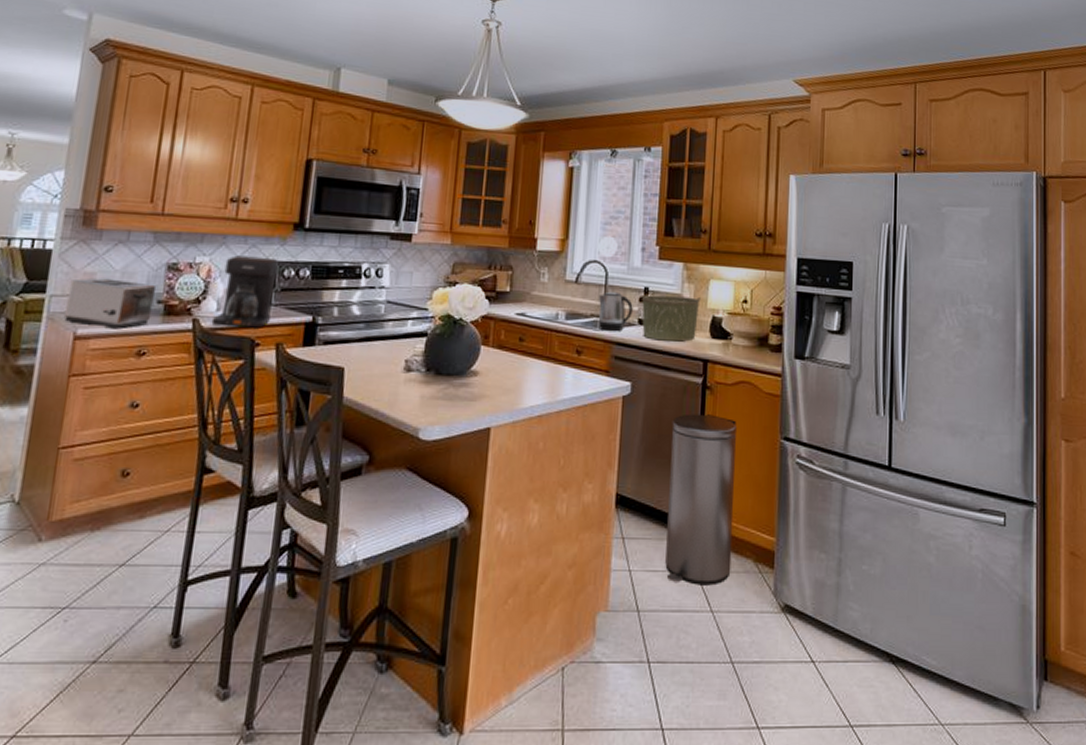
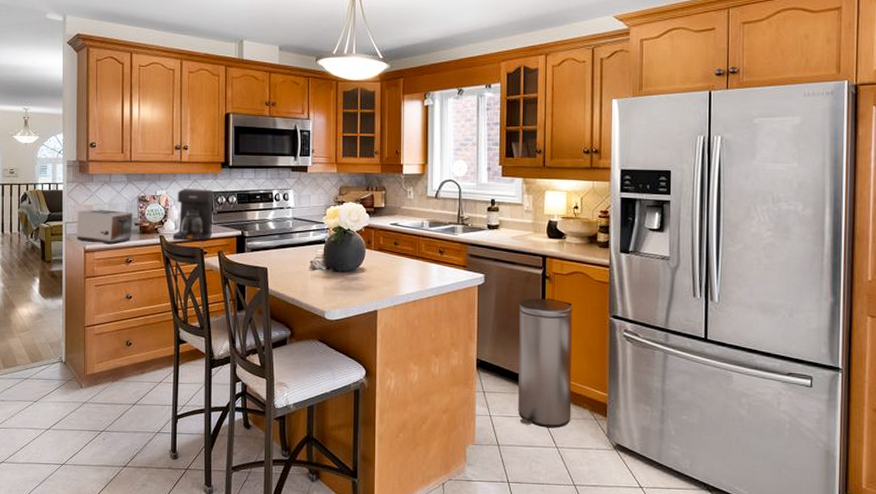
kettle: present [597,291,633,331] -> none [454,203,483,235]
basket: present [641,294,701,342] -> none [489,205,538,242]

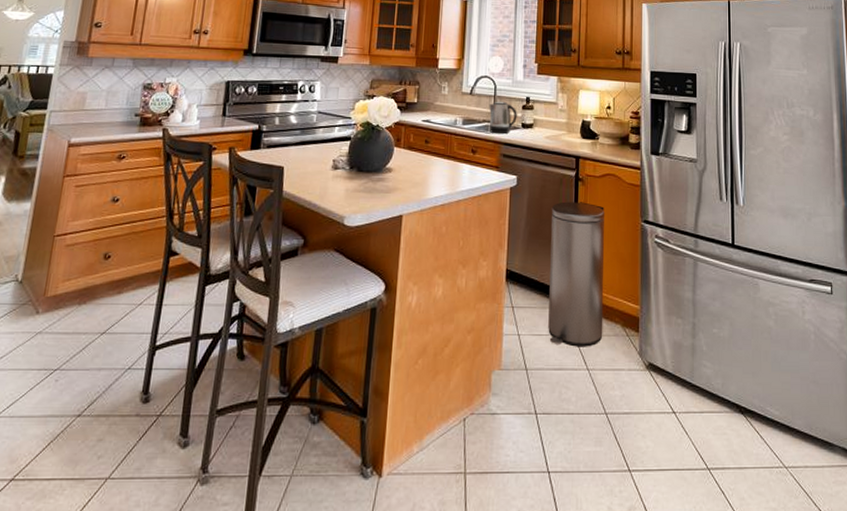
toaster: present [76,209,133,245] -> none [60,96,135,138]
coffee maker: present [172,189,213,241] -> none [177,76,232,135]
kettle: none [454,203,483,235] -> present [488,101,517,133]

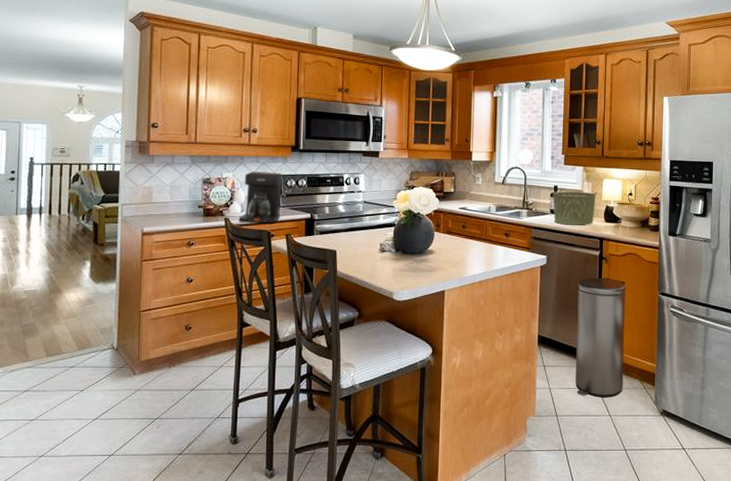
coffee maker: none [177,76,232,135] -> present [238,171,282,224]
kettle: present [488,101,517,133] -> none [519,189,546,219]
basket: none [524,103,572,142] -> present [552,191,597,225]

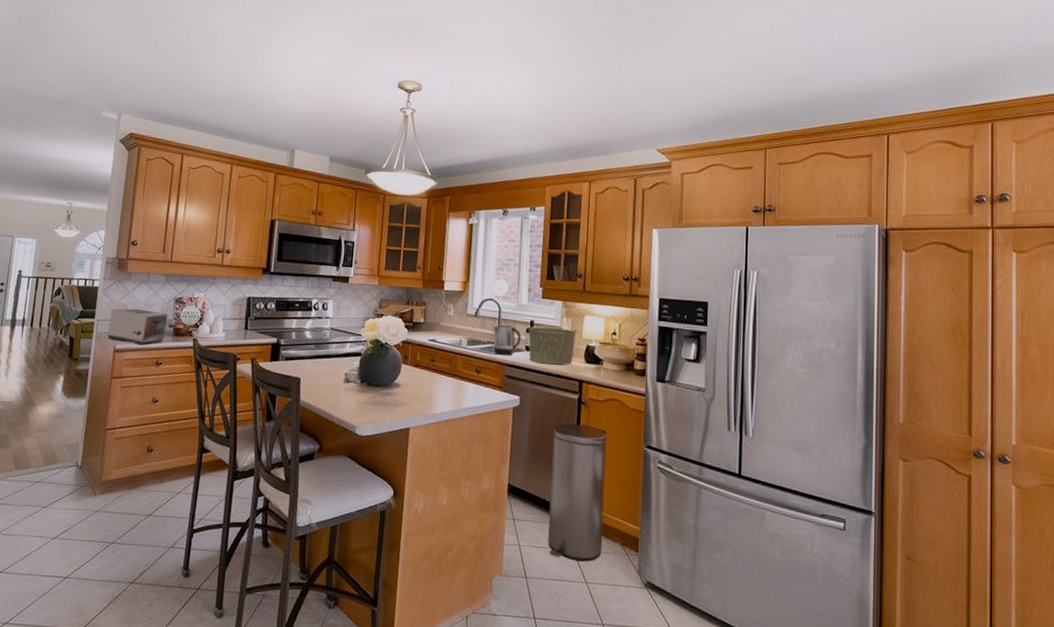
toaster: none [133,191,197,227] -> present [107,308,168,345]
coffee maker: present [238,171,282,224] -> none [206,292,252,347]
kettle: none [519,189,546,219] -> present [492,323,521,355]

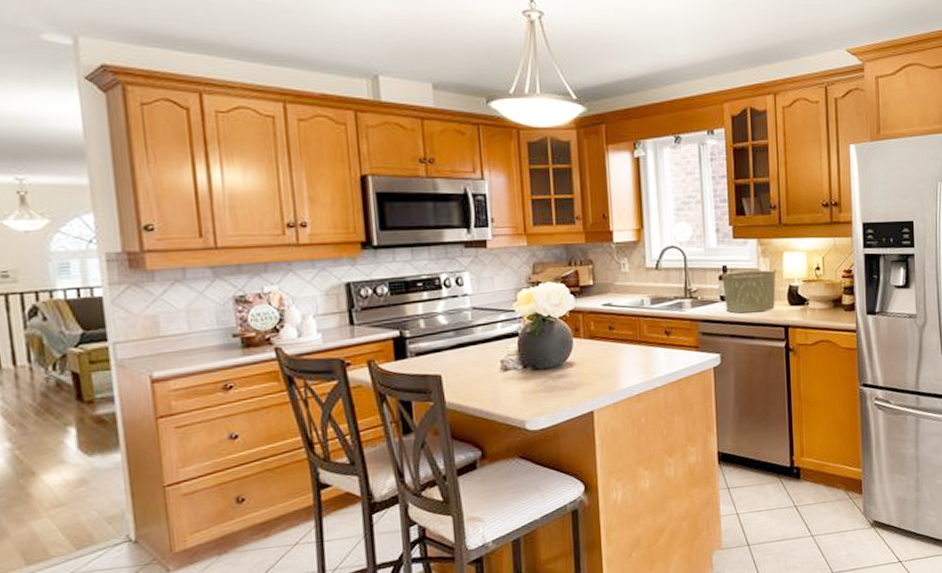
toaster: present [107,308,168,345] -> none [132,318,230,368]
kettle: present [492,323,521,355] -> none [679,273,714,310]
pedal bin: present [548,423,608,562] -> none [761,373,826,518]

